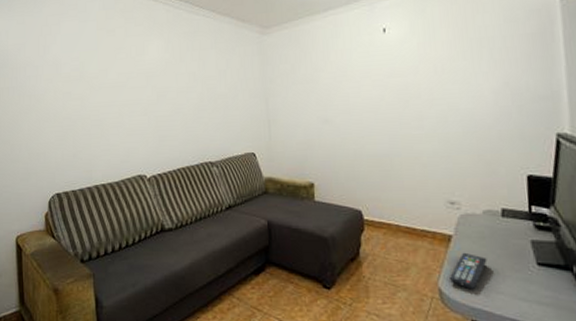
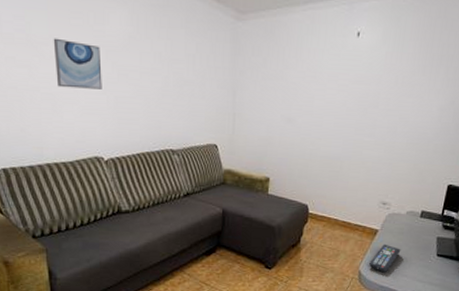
wall art: none [102,71,144,114] -> present [53,38,102,89]

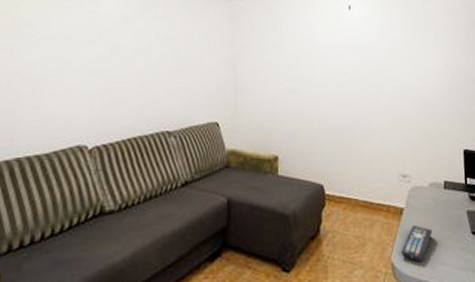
wall art: present [53,38,102,89] -> none [40,20,93,70]

